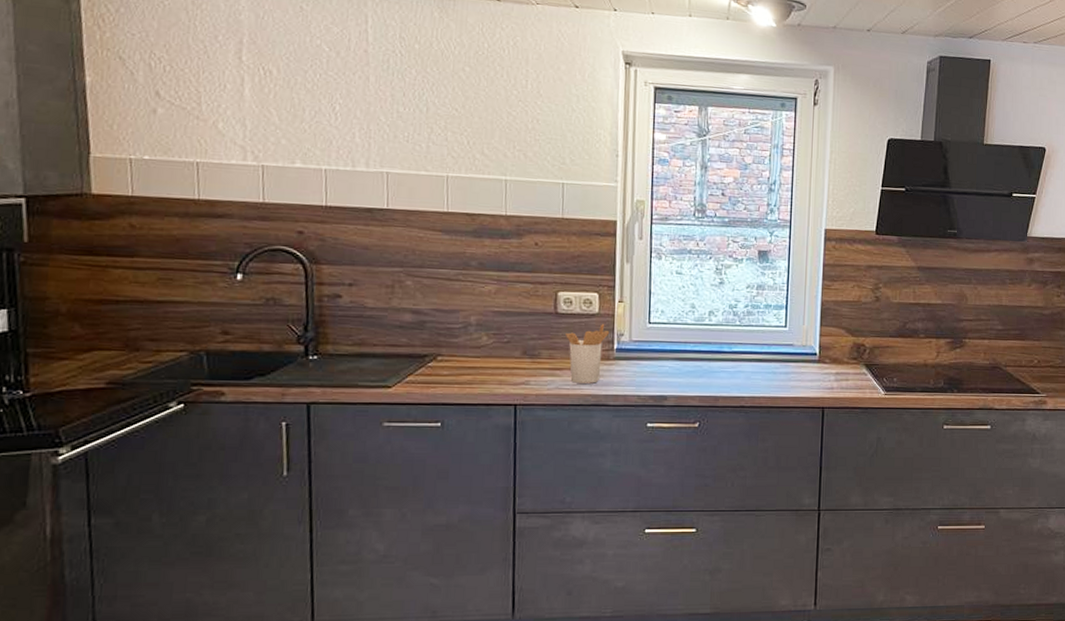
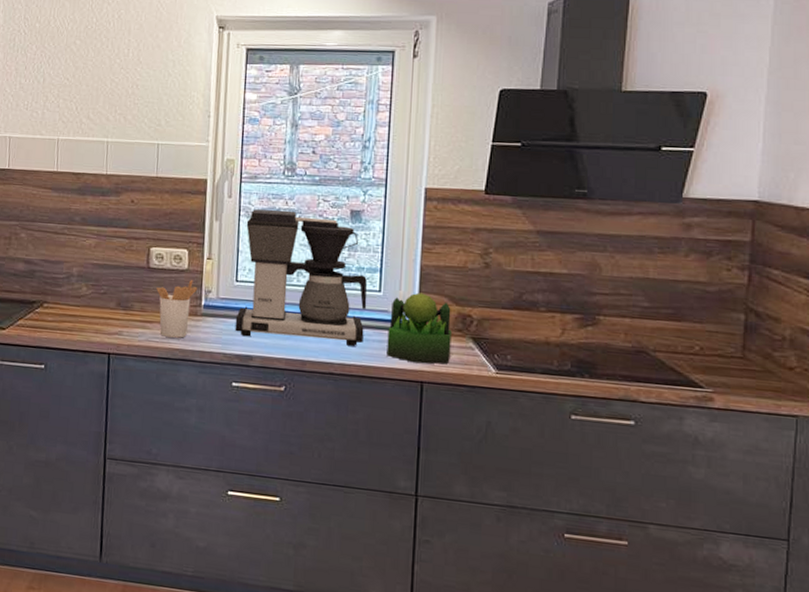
coffee maker: none [648,250,775,379] -> present [235,209,368,346]
plant: none [792,326,848,391] -> present [386,292,452,365]

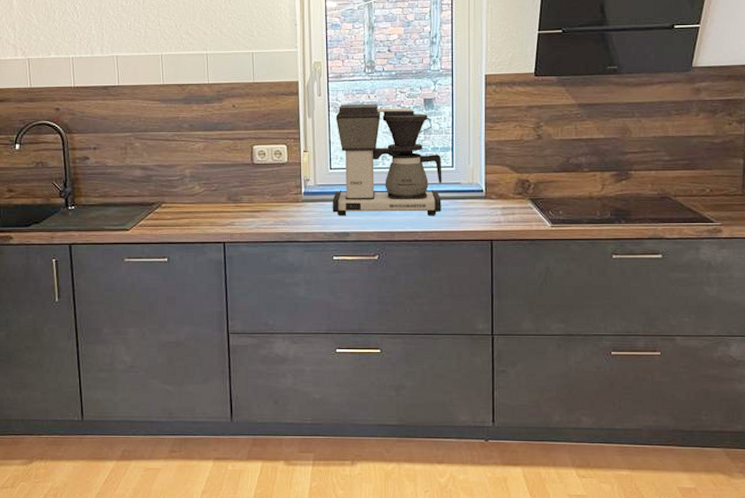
utensil holder: present [156,279,198,338] -> none [261,170,298,223]
plant: present [386,292,452,365] -> none [461,165,514,225]

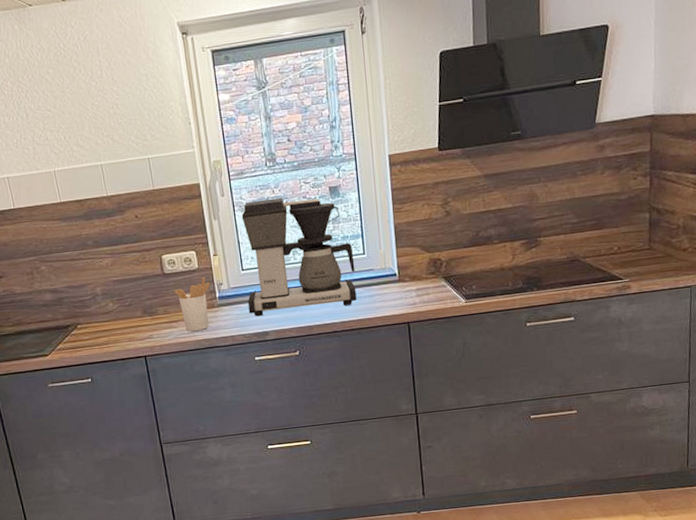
utensil holder: none [261,170,298,223] -> present [174,276,211,332]

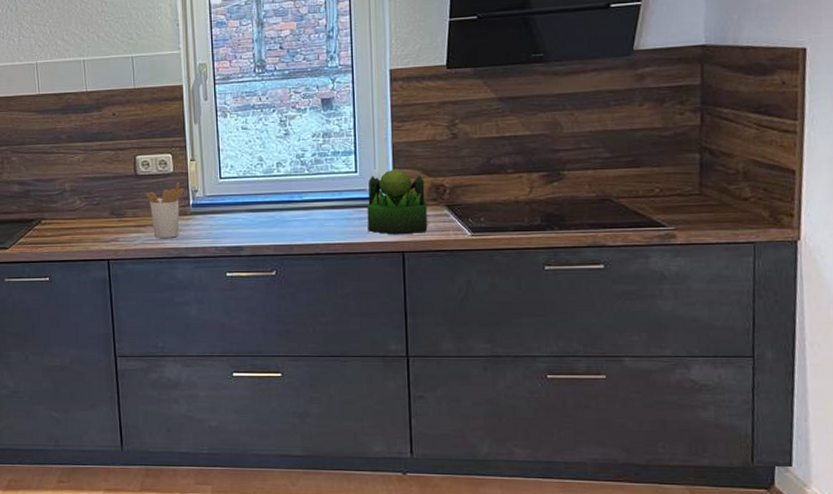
coffee maker: present [241,197,357,317] -> none [223,106,345,229]
plant: none [375,248,429,309] -> present [367,169,428,235]

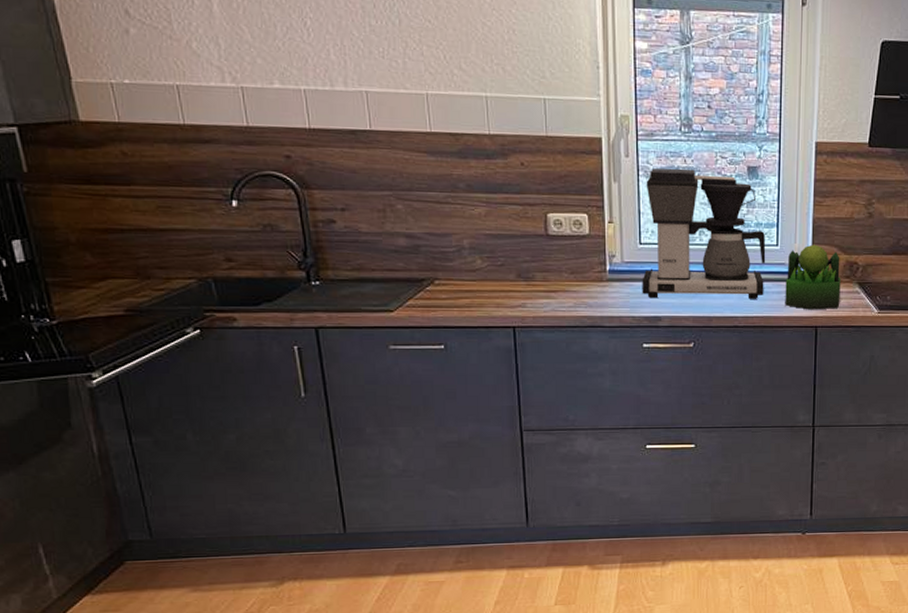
utensil holder: present [146,181,185,238] -> none [558,244,602,305]
coffee maker: none [223,106,345,229] -> present [642,168,766,299]

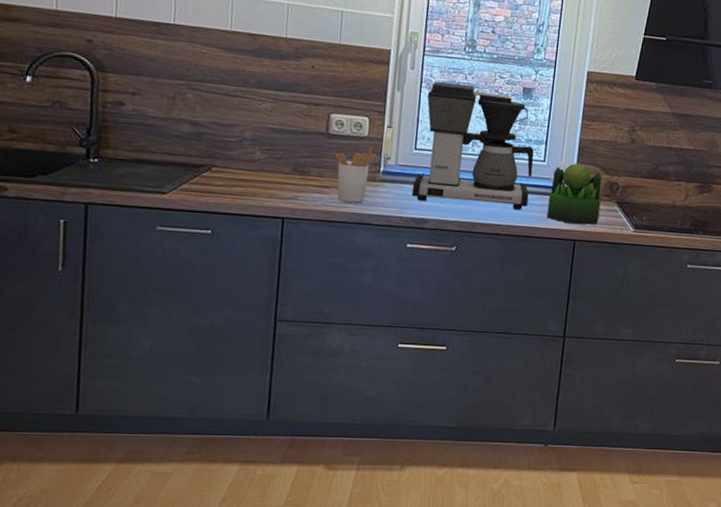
utensil holder: none [558,244,602,305] -> present [335,146,378,203]

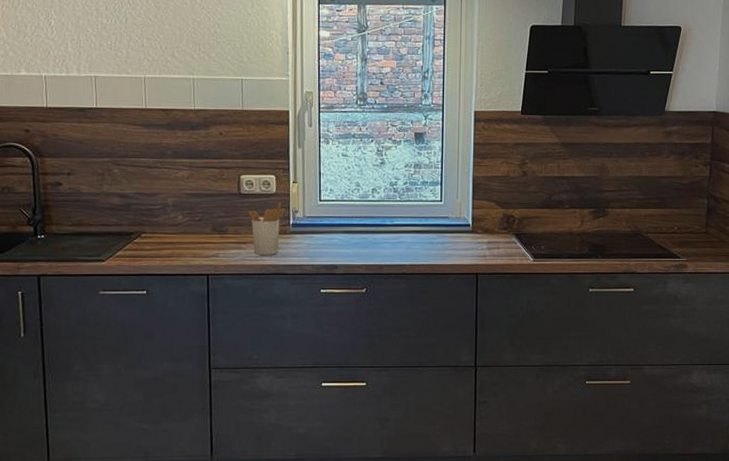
coffee maker: present [411,82,534,210] -> none [320,135,431,249]
plant: present [547,163,602,225] -> none [448,200,499,259]

